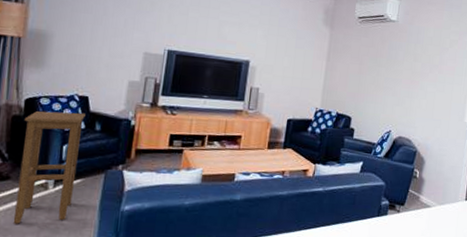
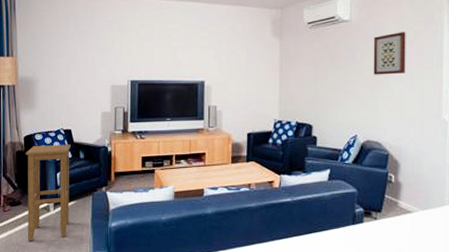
wall art: none [411,38,443,78] -> present [373,32,406,75]

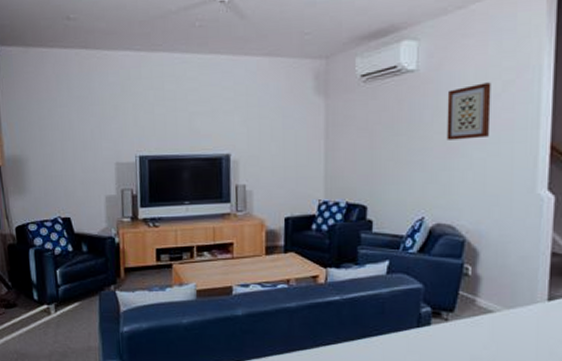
stool: present [25,144,71,241] -> none [18,235,74,349]

